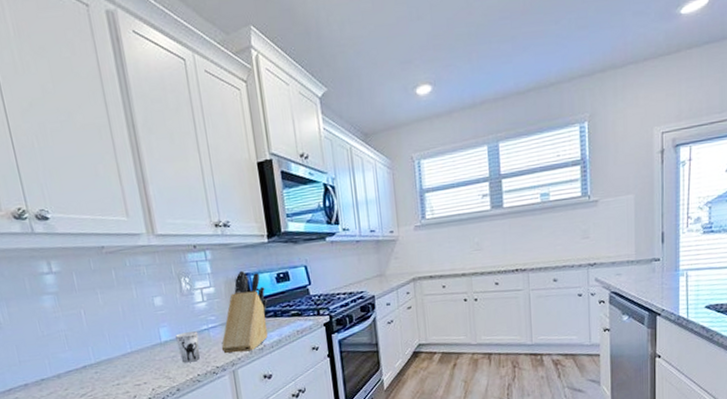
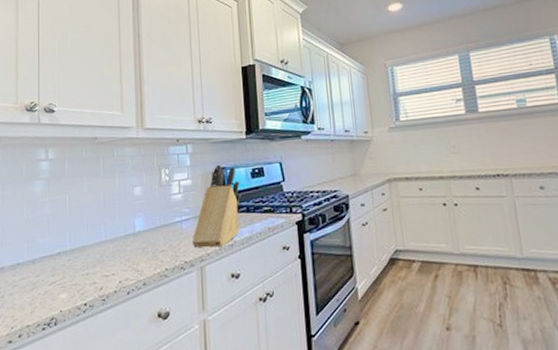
cup: present [175,331,200,363] -> none [149,223,171,256]

